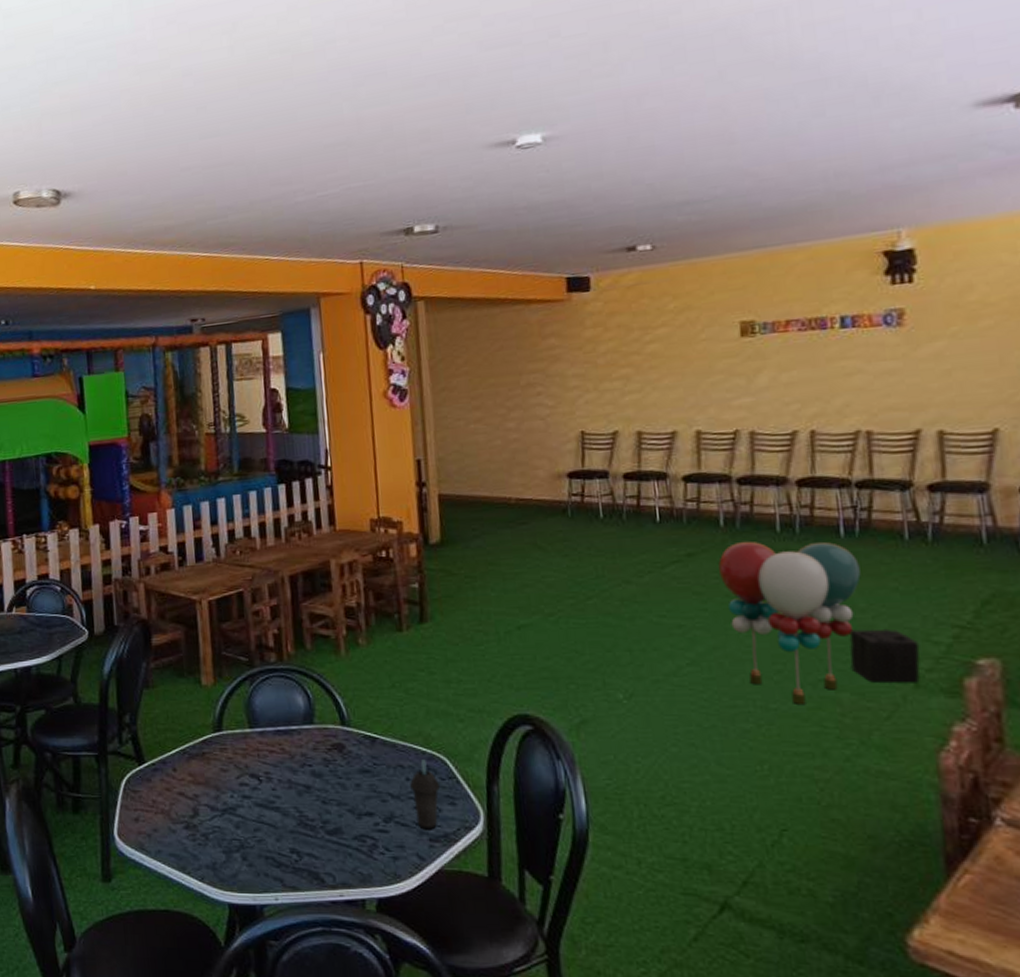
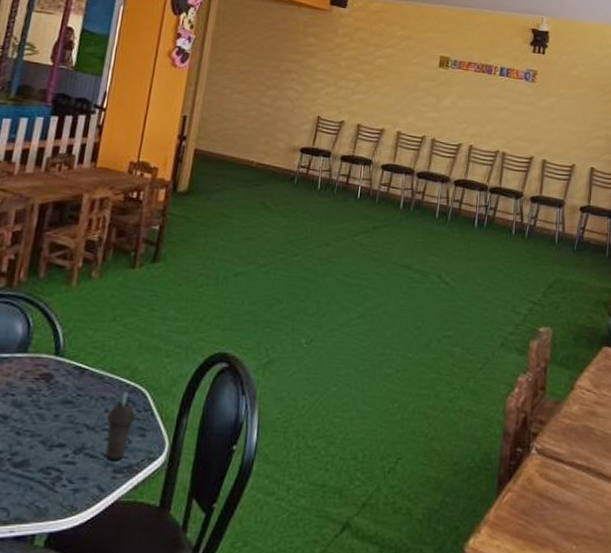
balloon: present [717,540,861,704] -> none [392,222,483,355]
gift box: present [848,628,920,683] -> none [464,298,509,343]

